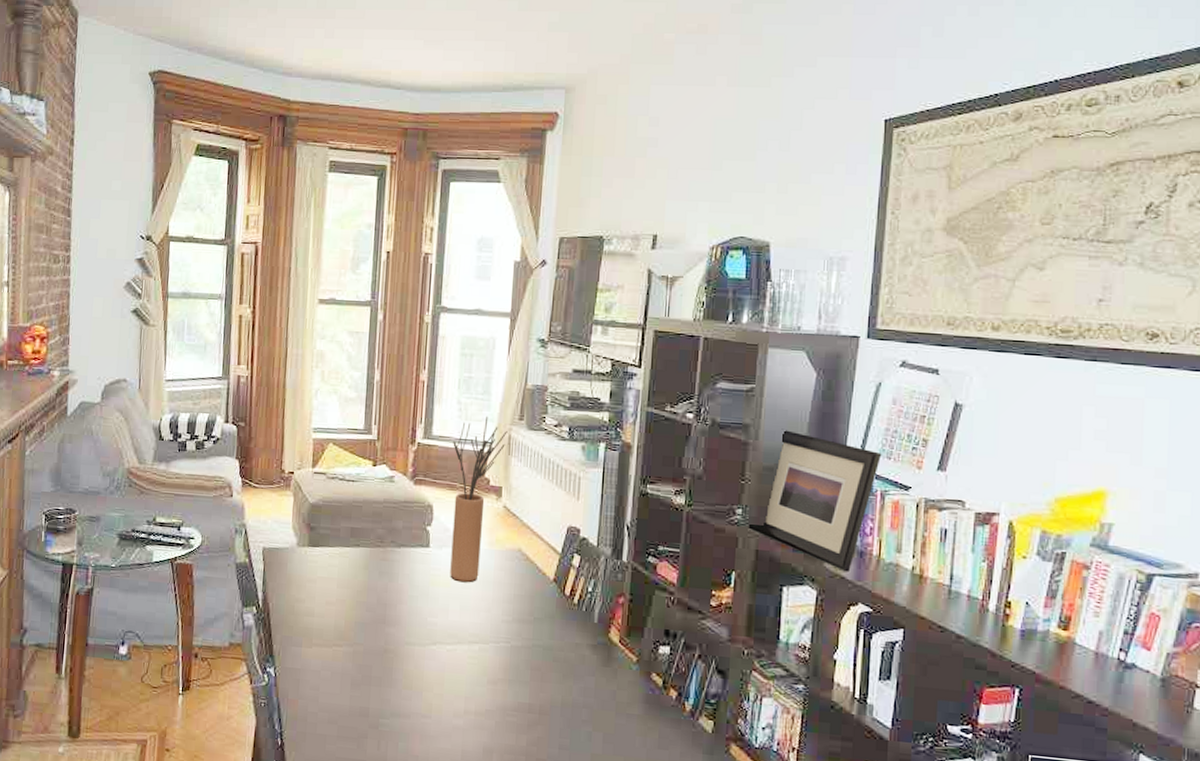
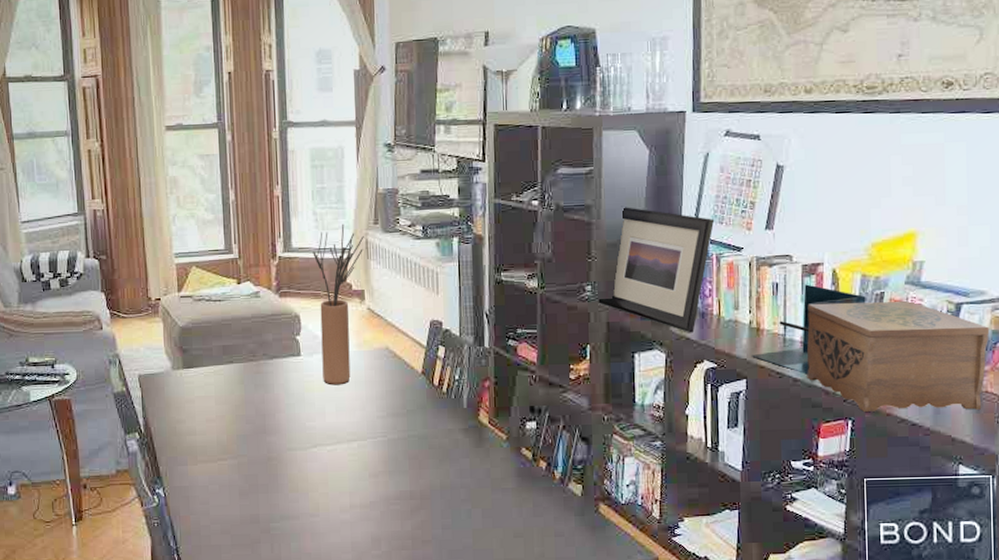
bookend: none [912,534,1045,632] -> present [752,284,866,375]
decorative box: none [972,555,1184,695] -> present [807,301,990,412]

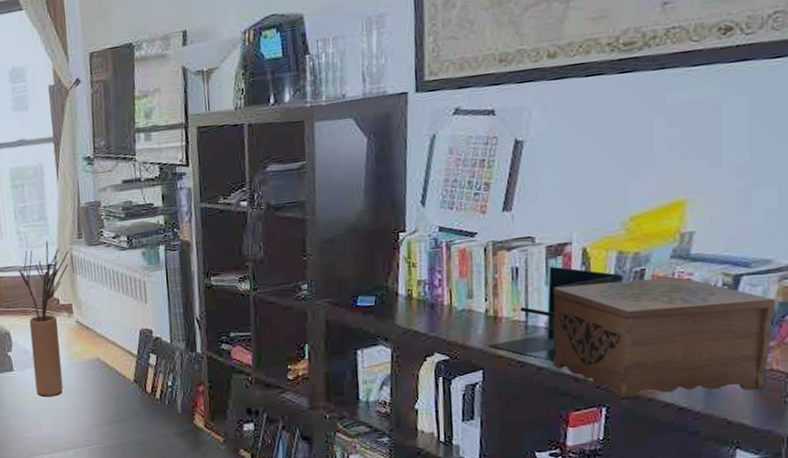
picture frame: present [598,206,715,333] -> none [315,199,444,326]

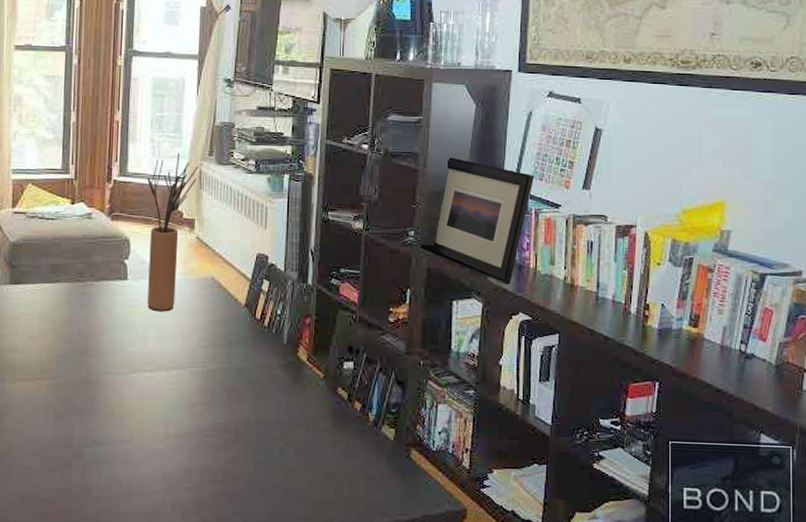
picture frame: none [315,199,444,326] -> present [420,156,535,285]
bookend: present [489,266,623,362] -> none [565,245,676,334]
decorative box: present [553,276,776,398] -> none [617,264,792,380]

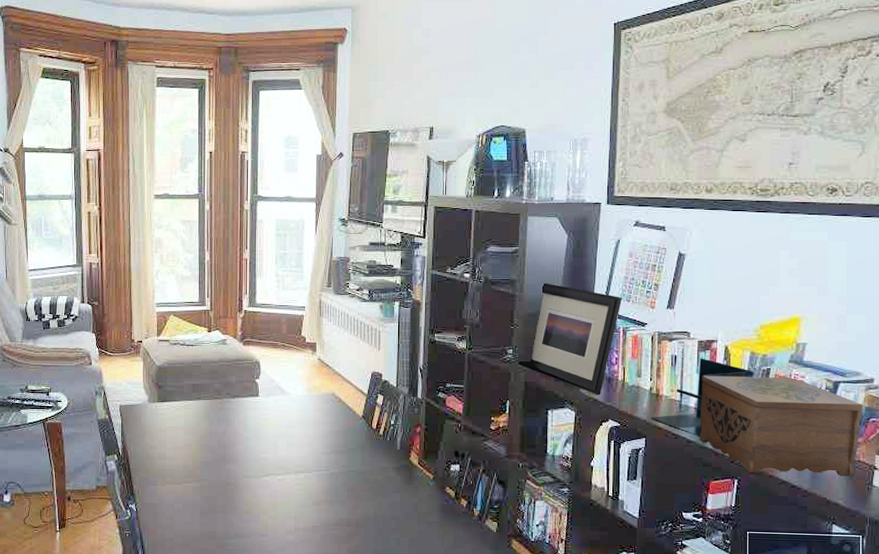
vase: present [147,152,198,312] -> none [274,285,318,424]
bookend: none [565,245,676,334] -> present [651,358,754,437]
decorative box: none [617,264,792,380] -> present [699,375,863,477]

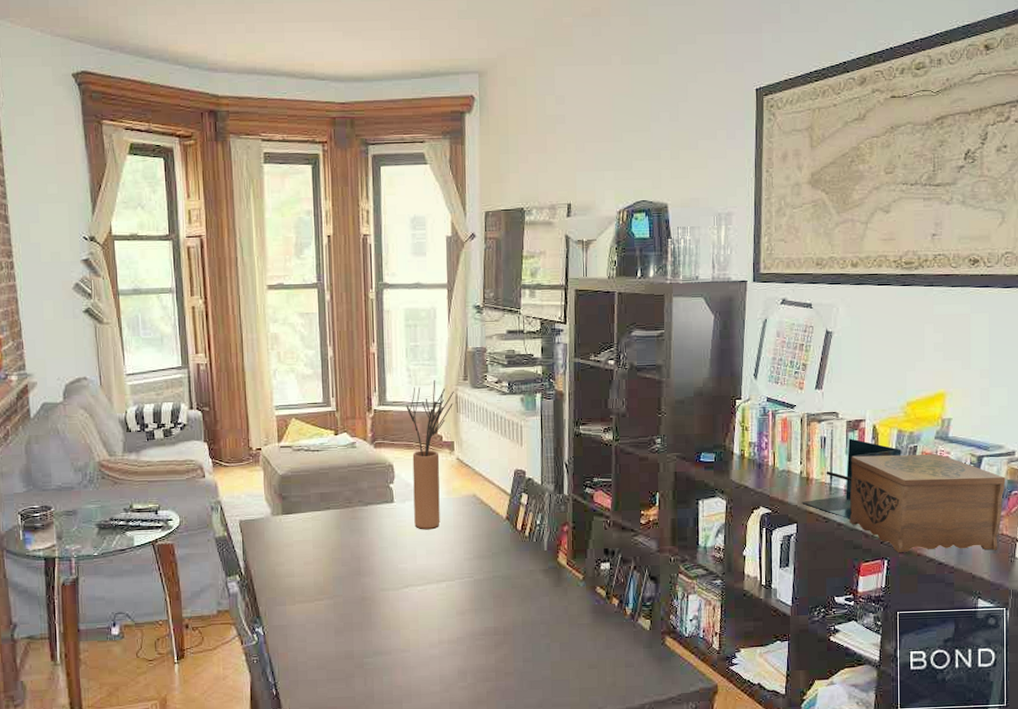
vase: none [274,285,318,424] -> present [406,379,454,530]
picture frame: present [518,282,623,395] -> none [667,366,771,482]

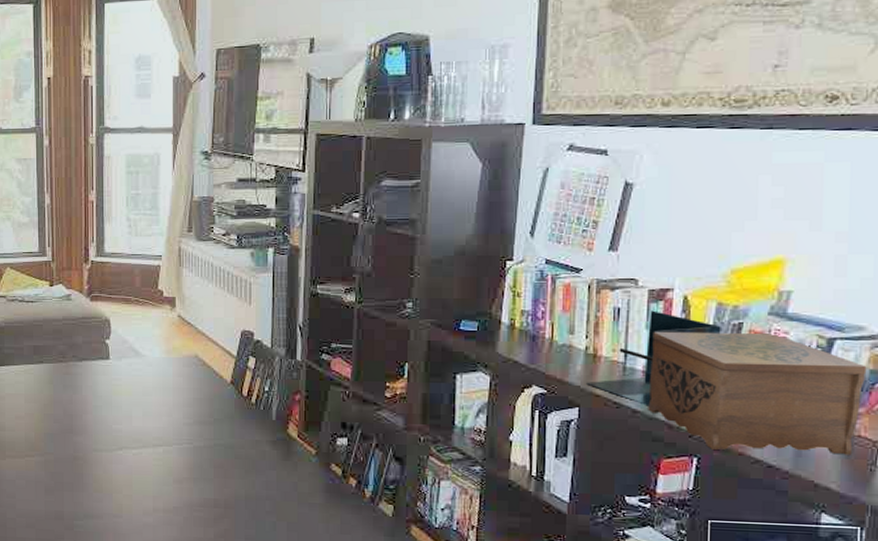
vase: present [406,379,454,530] -> none [125,230,177,390]

